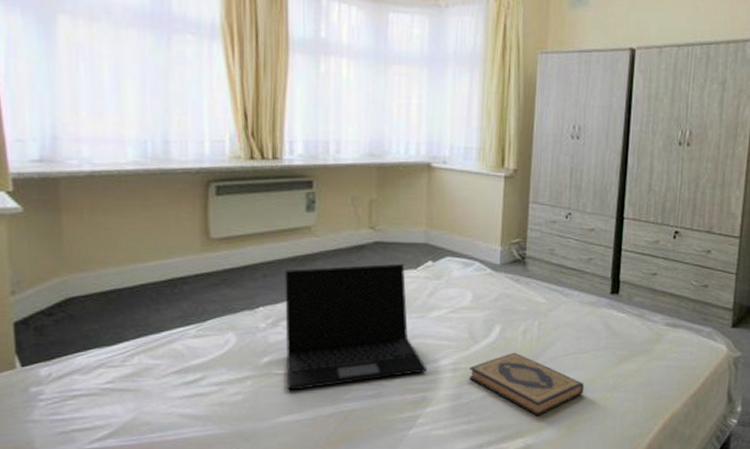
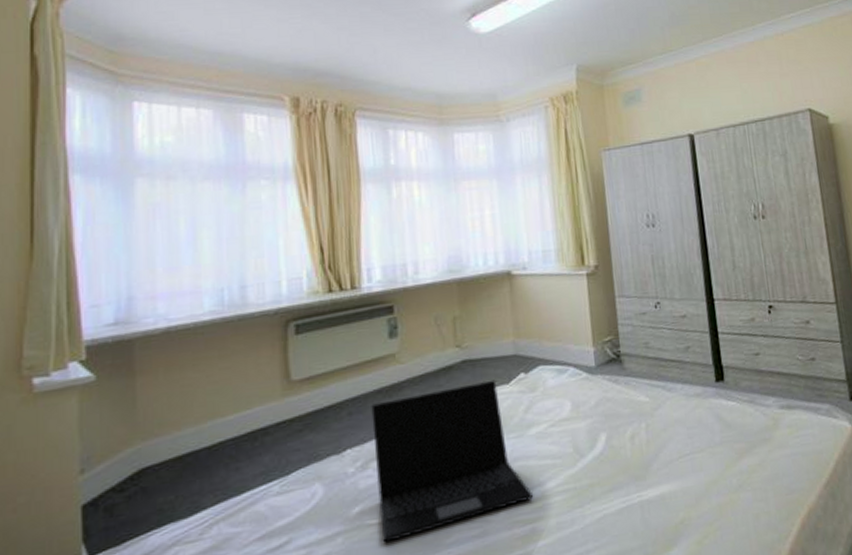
hardback book: present [468,352,585,416] -> none [578,461,708,534]

